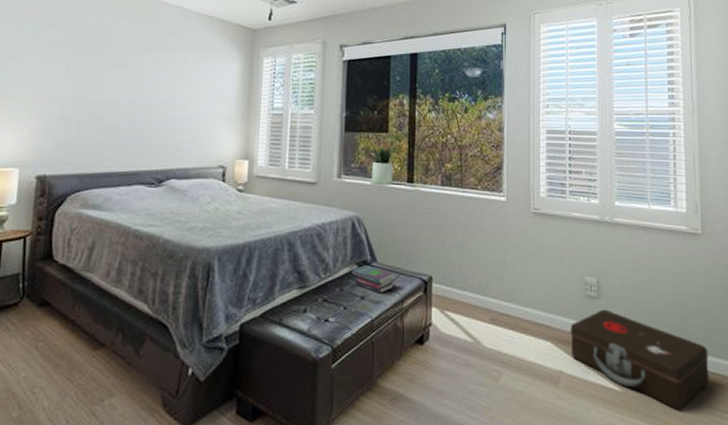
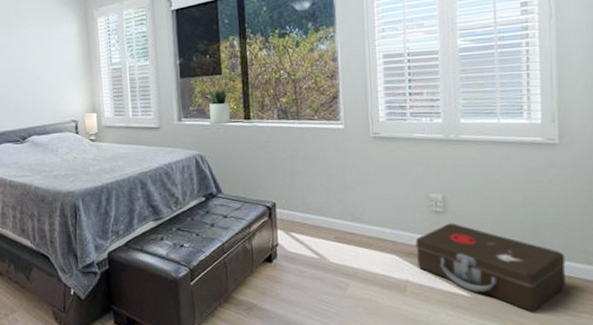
books: present [351,265,395,294] -> none [199,197,240,221]

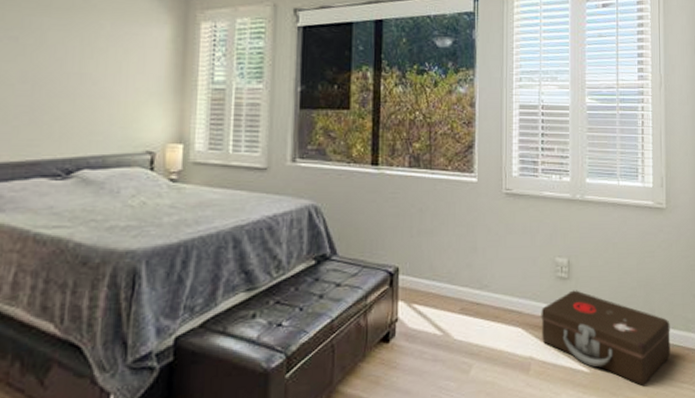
planter: present [208,88,233,125] -> none [328,125,358,170]

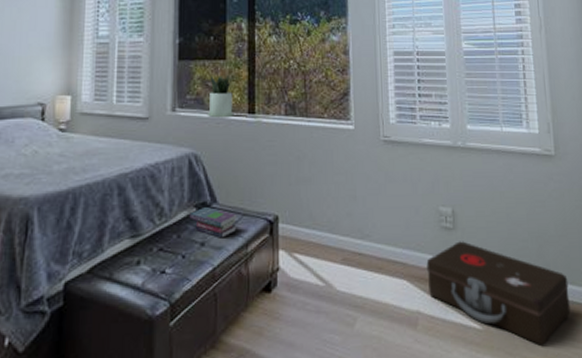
books: none [308,259,357,291] -> present [189,207,237,238]
planter: none [328,125,358,170] -> present [207,75,236,118]

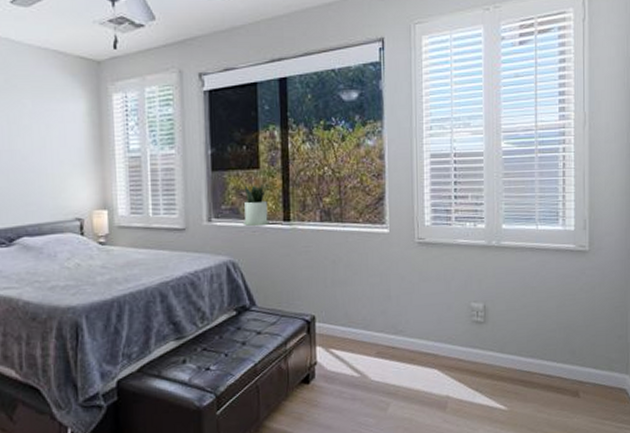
books: present [189,207,237,238] -> none [230,310,276,338]
suitcase: present [426,241,571,346] -> none [457,333,592,422]

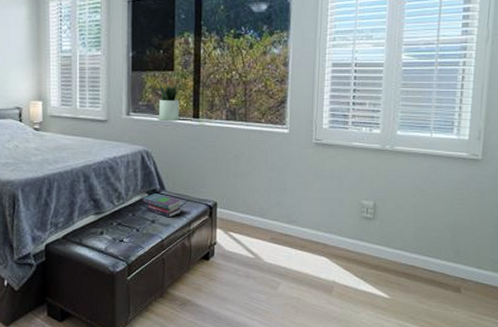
books: none [230,310,276,338] -> present [142,194,182,218]

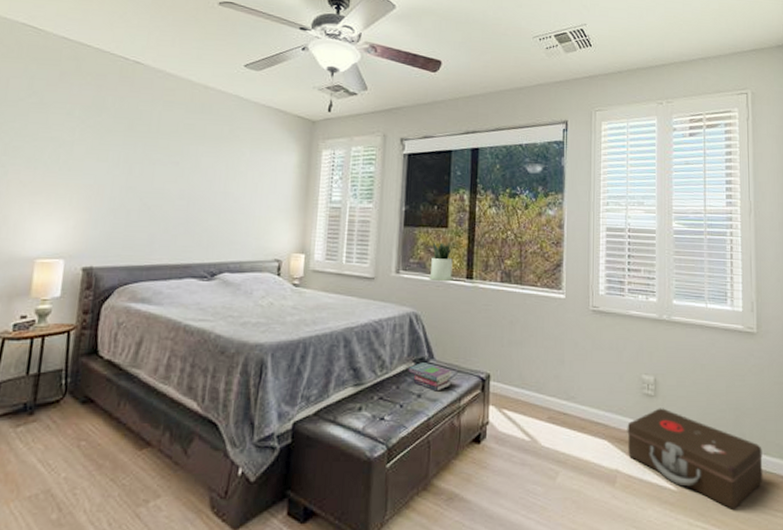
suitcase: none [345,229,476,314] -> present [627,408,763,509]

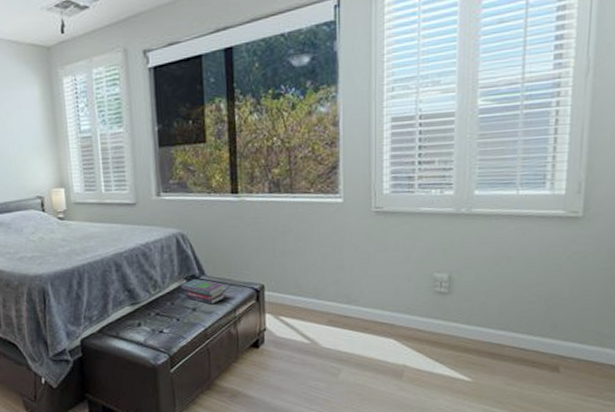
planter: present [428,242,455,282] -> none [190,158,219,200]
suitcase: present [627,408,763,509] -> none [416,304,578,396]

